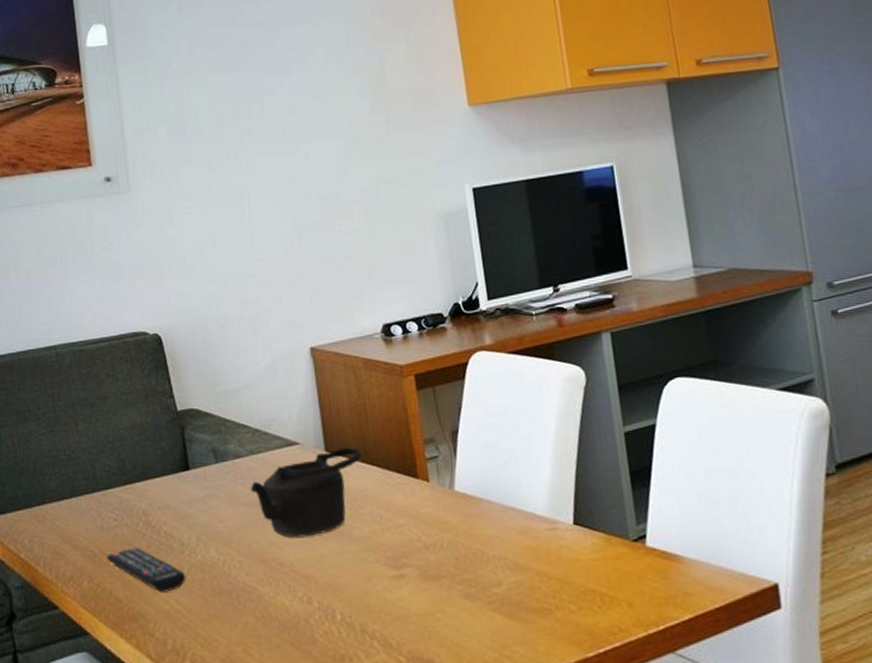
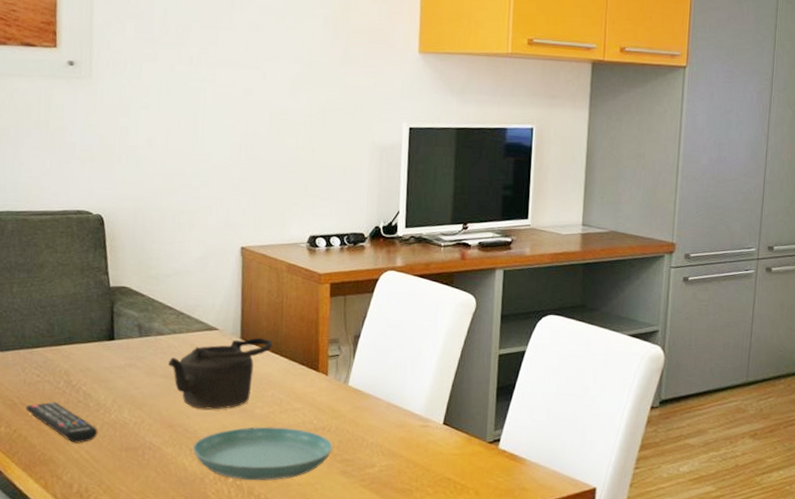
saucer: none [291,548,449,617] -> present [192,426,333,481]

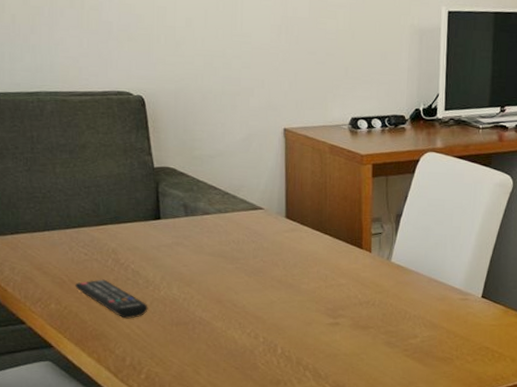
teapot: present [168,337,273,410] -> none [215,216,318,286]
saucer: present [192,426,333,481] -> none [242,301,377,352]

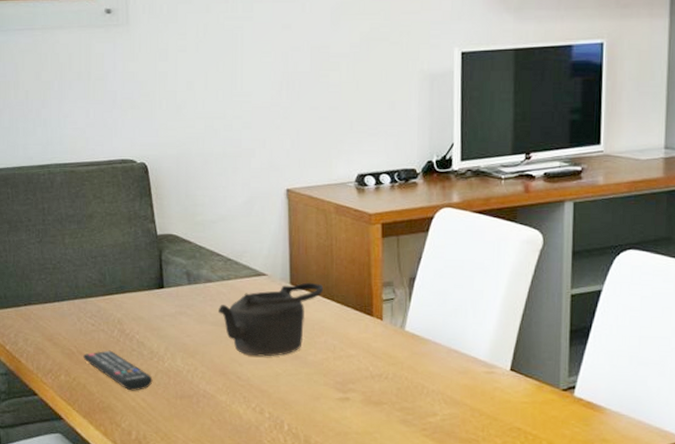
teapot: none [215,216,318,286] -> present [218,282,324,357]

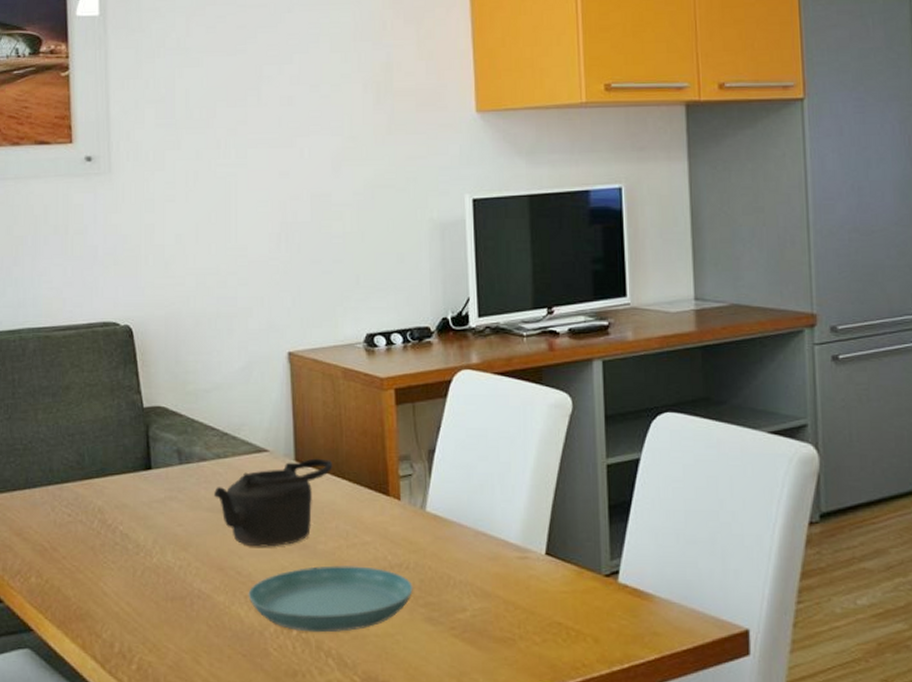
remote control: present [83,350,153,391] -> none [57,545,139,594]
saucer: none [246,374,391,430] -> present [248,565,413,633]

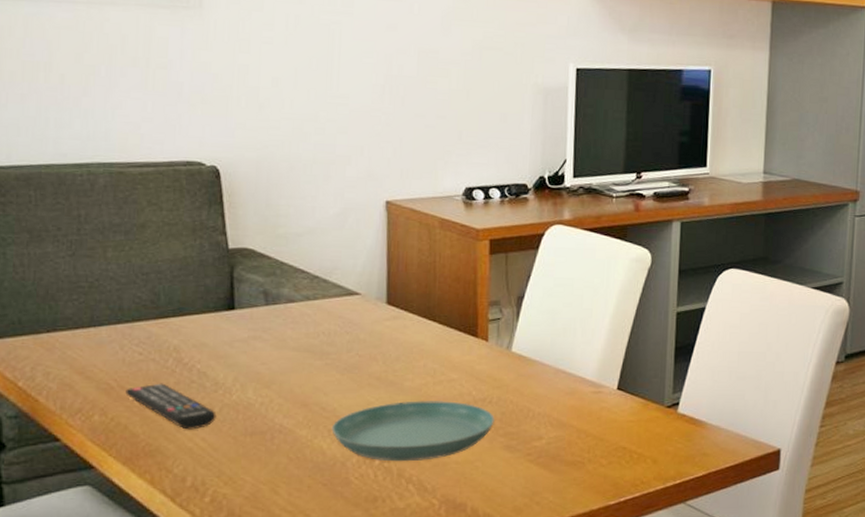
remote control: none [57,545,139,594] -> present [125,383,217,430]
teapot: present [214,458,333,547] -> none [301,302,425,384]

